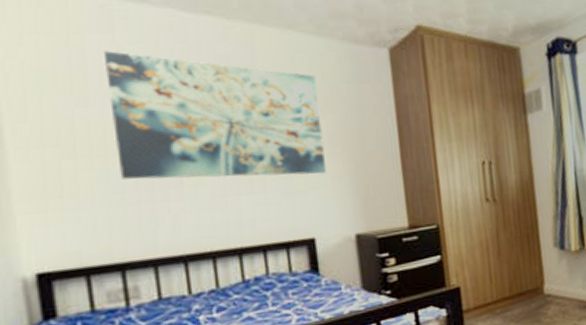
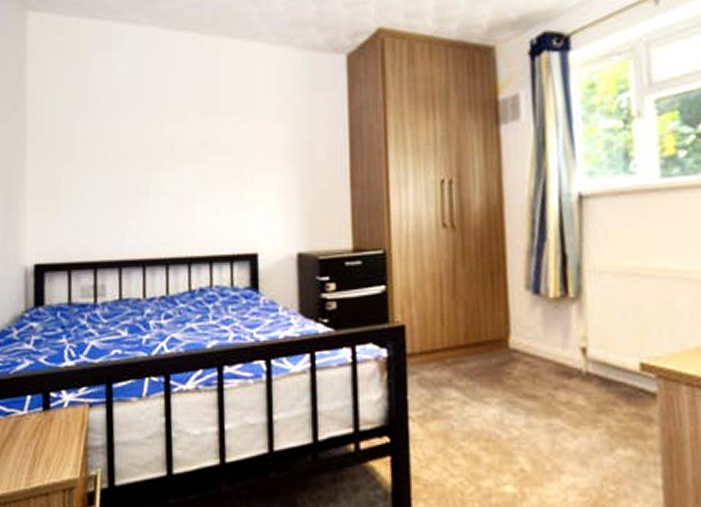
wall art: present [103,51,326,179] -> none [101,68,274,187]

